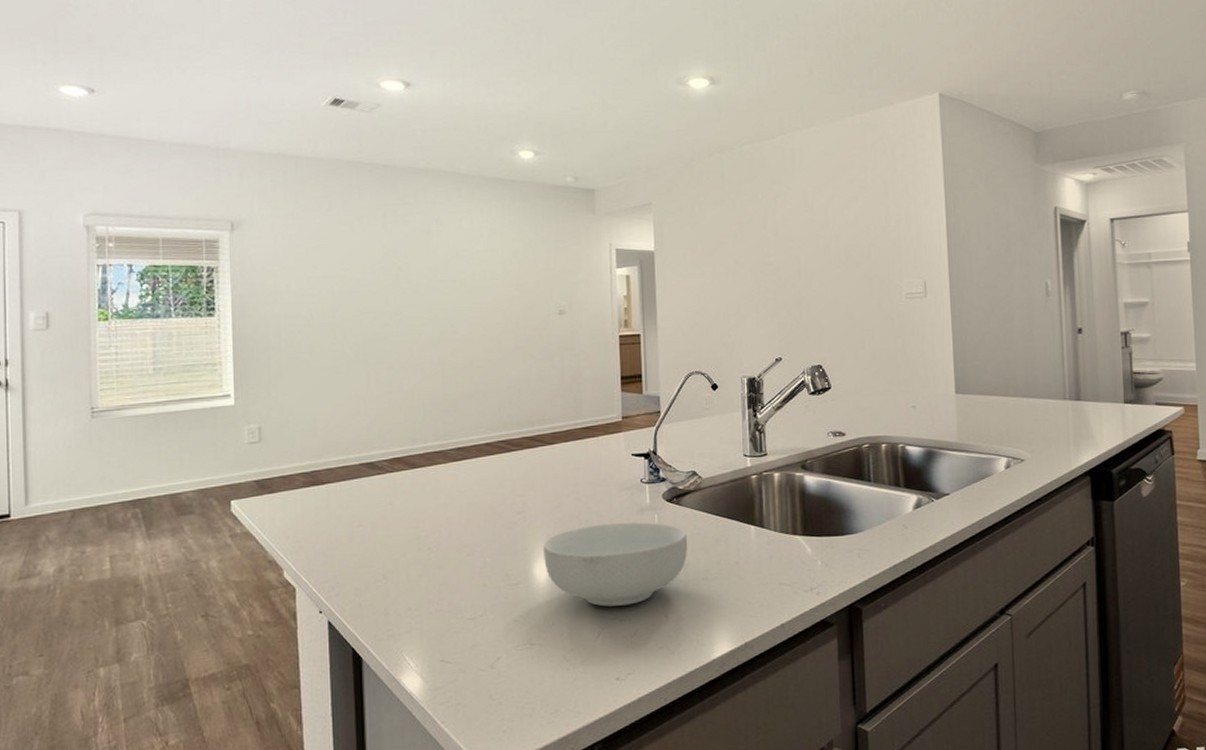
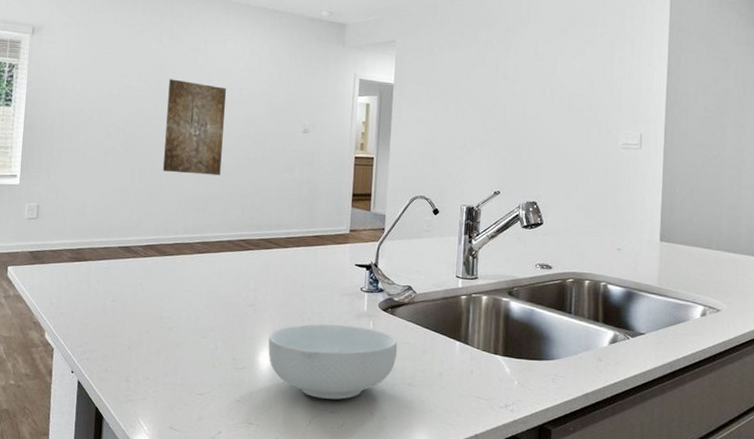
wall art: none [399,268,469,374] -> present [162,79,227,176]

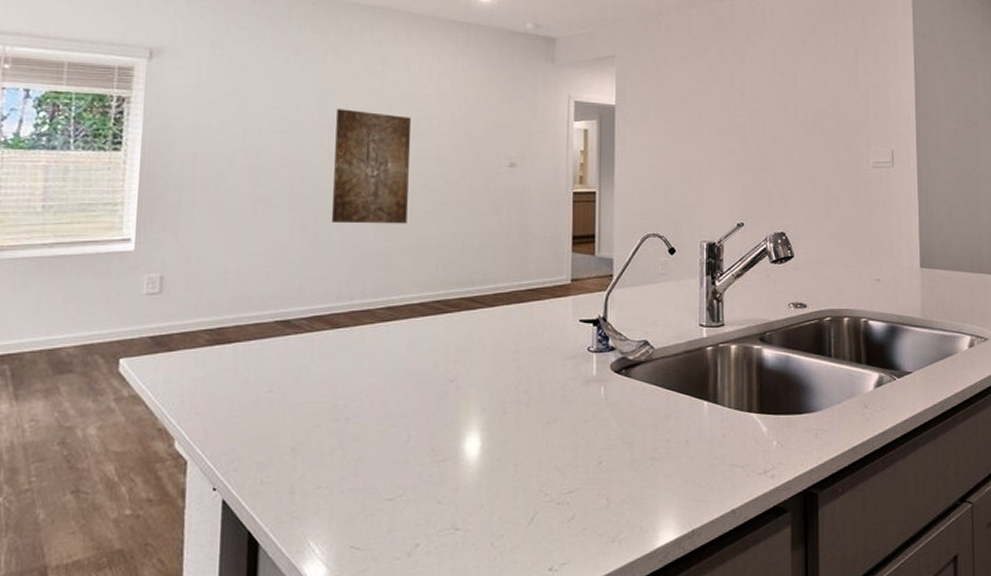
cereal bowl: present [268,324,398,400] -> none [476,395,636,488]

